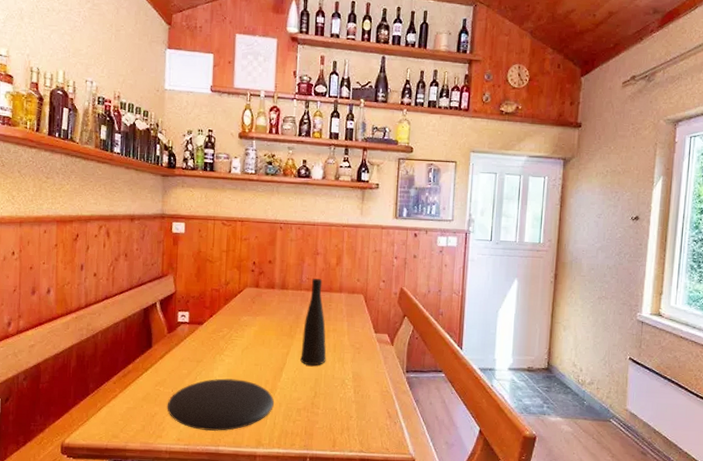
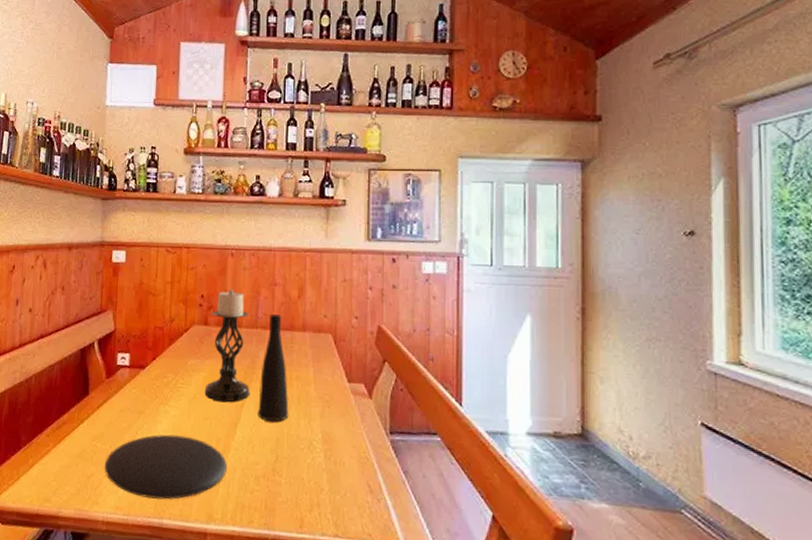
candle holder: none [255,256,295,351] -> present [204,288,250,403]

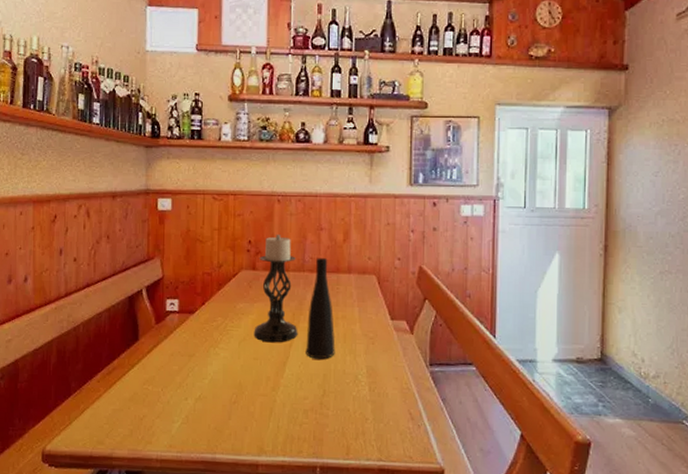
plate: present [104,434,227,500] -> none [156,375,277,437]

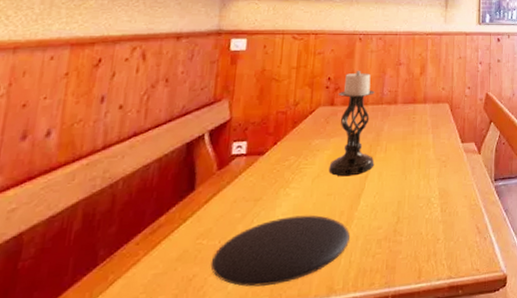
plate: none [156,375,277,437] -> present [210,215,350,287]
vase: present [306,258,335,359] -> none [381,91,410,188]

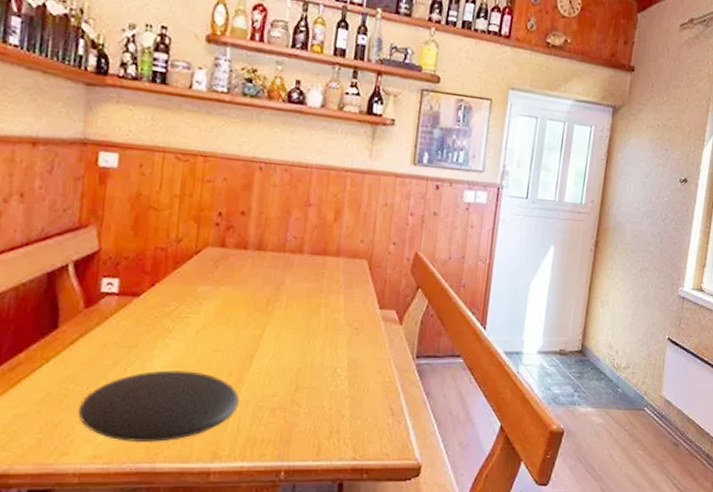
candle holder: present [328,70,375,177] -> none [216,206,276,333]

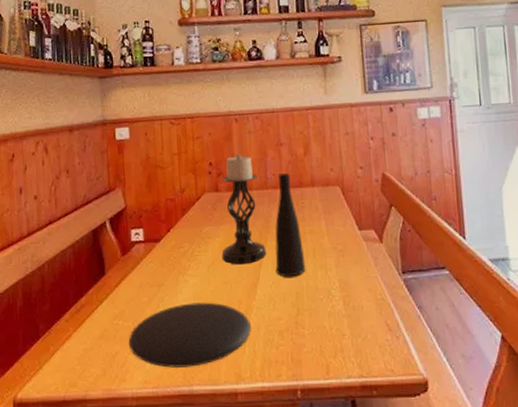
candle holder: none [216,206,276,333] -> present [221,153,267,265]
vase: none [278,237,315,352] -> present [275,173,306,277]

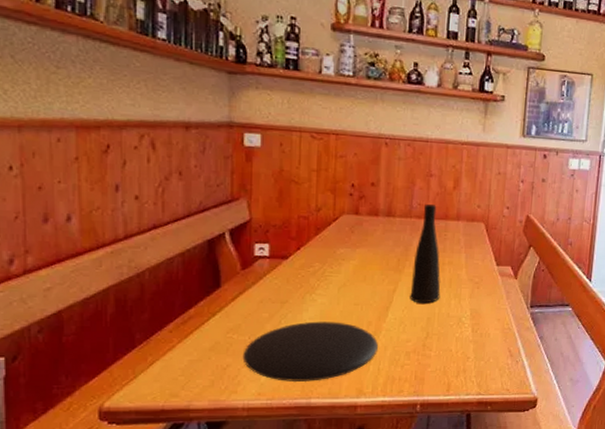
candle holder: present [221,153,267,265] -> none [355,178,403,288]

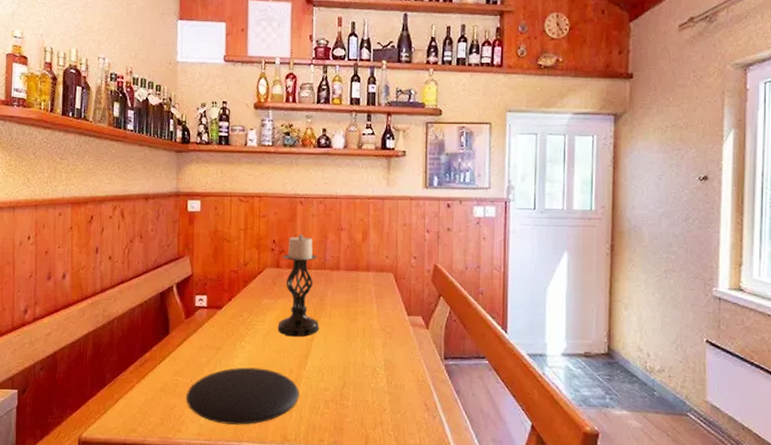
candle holder: none [355,178,403,288] -> present [277,233,320,337]
vase: present [410,204,441,304] -> none [327,257,355,353]

